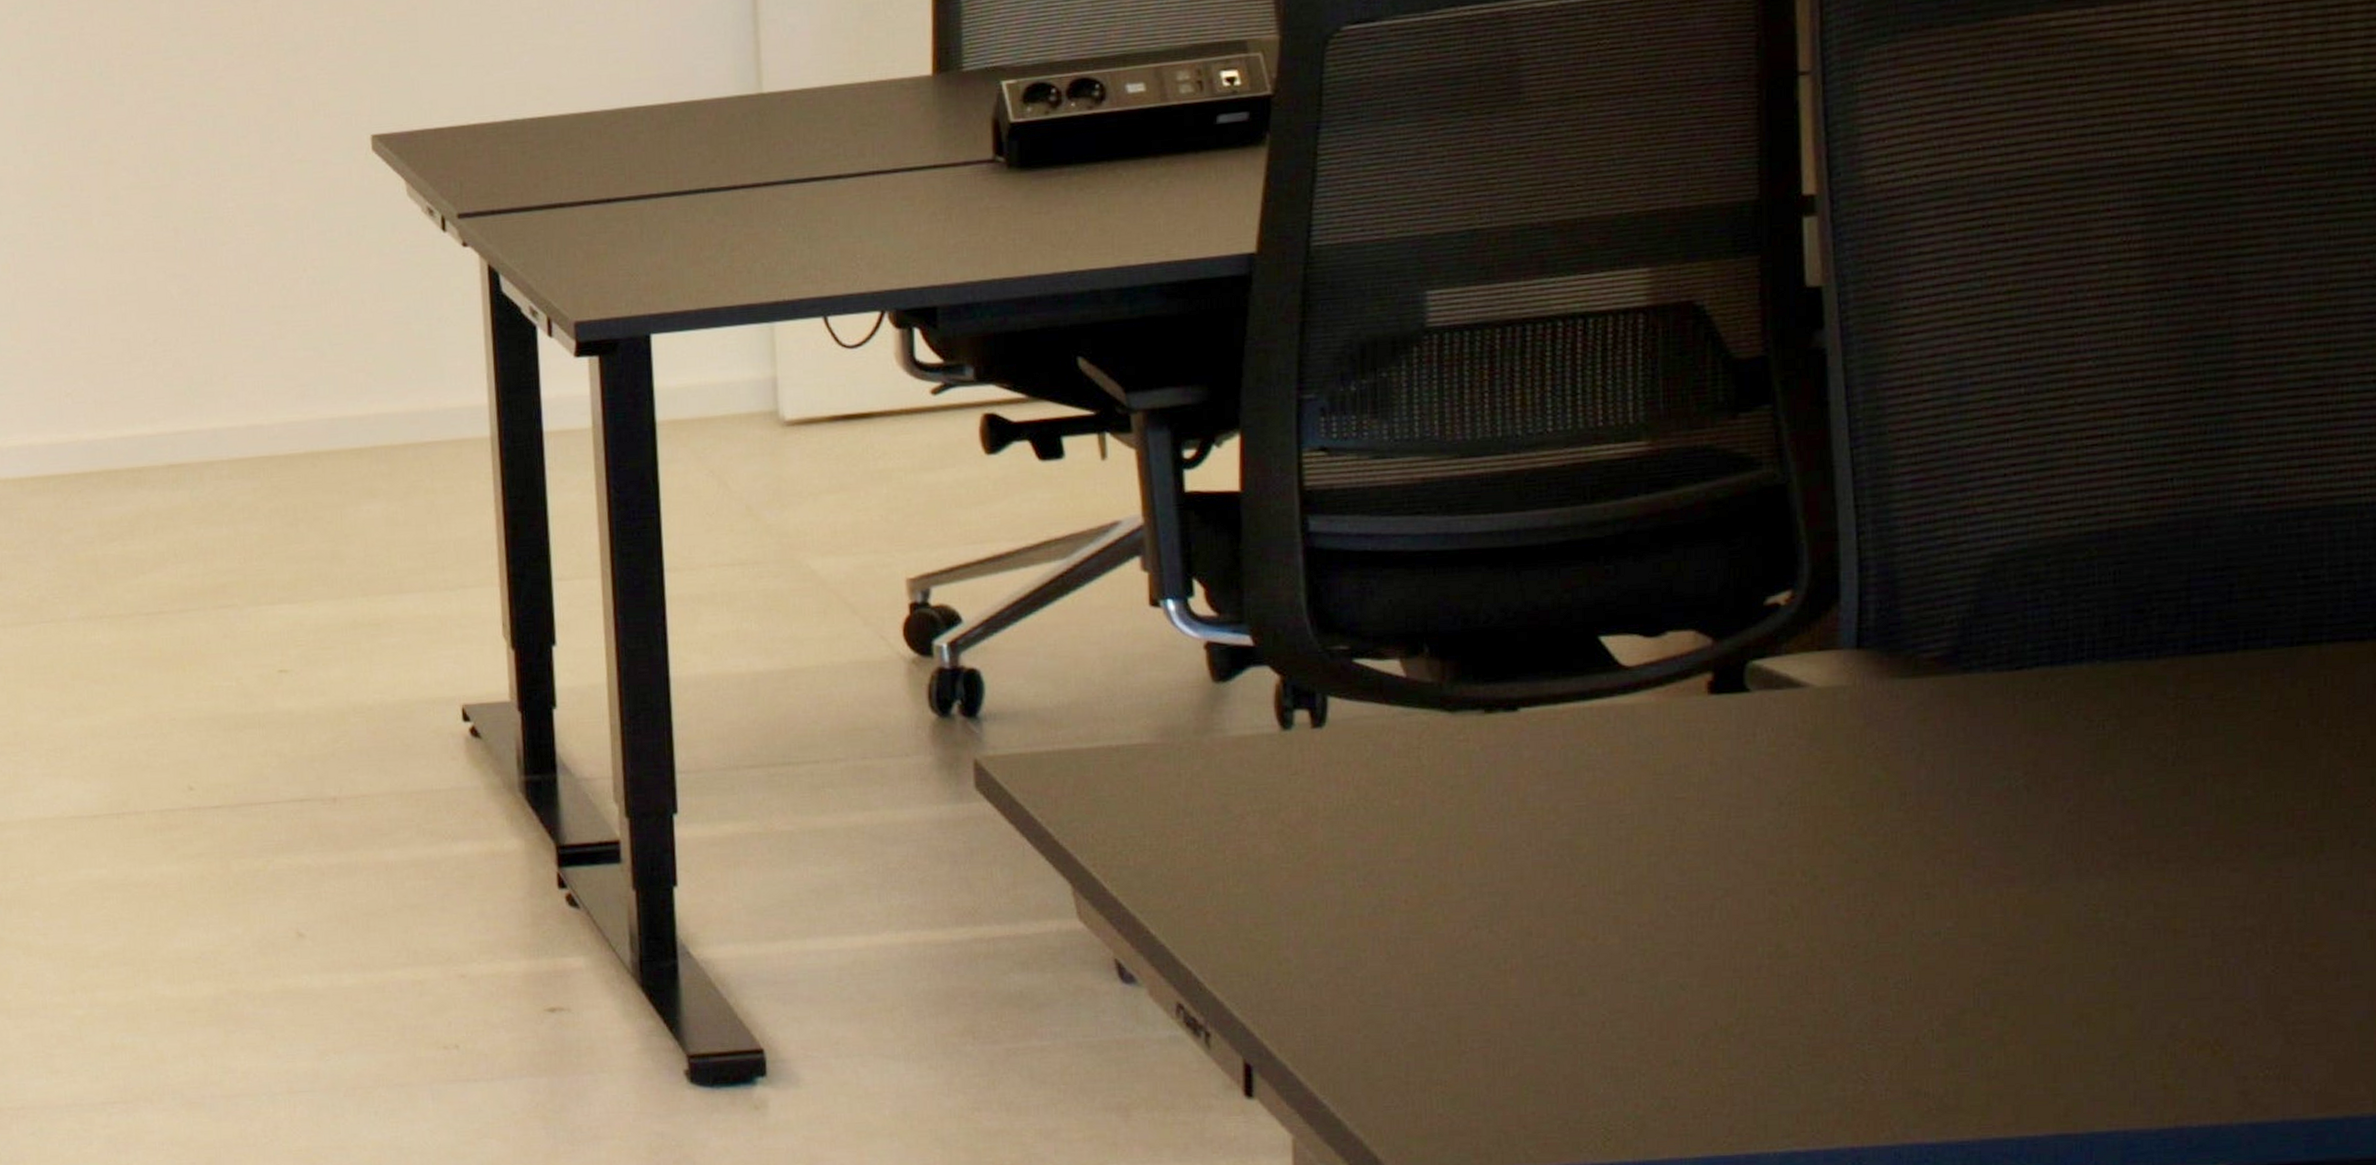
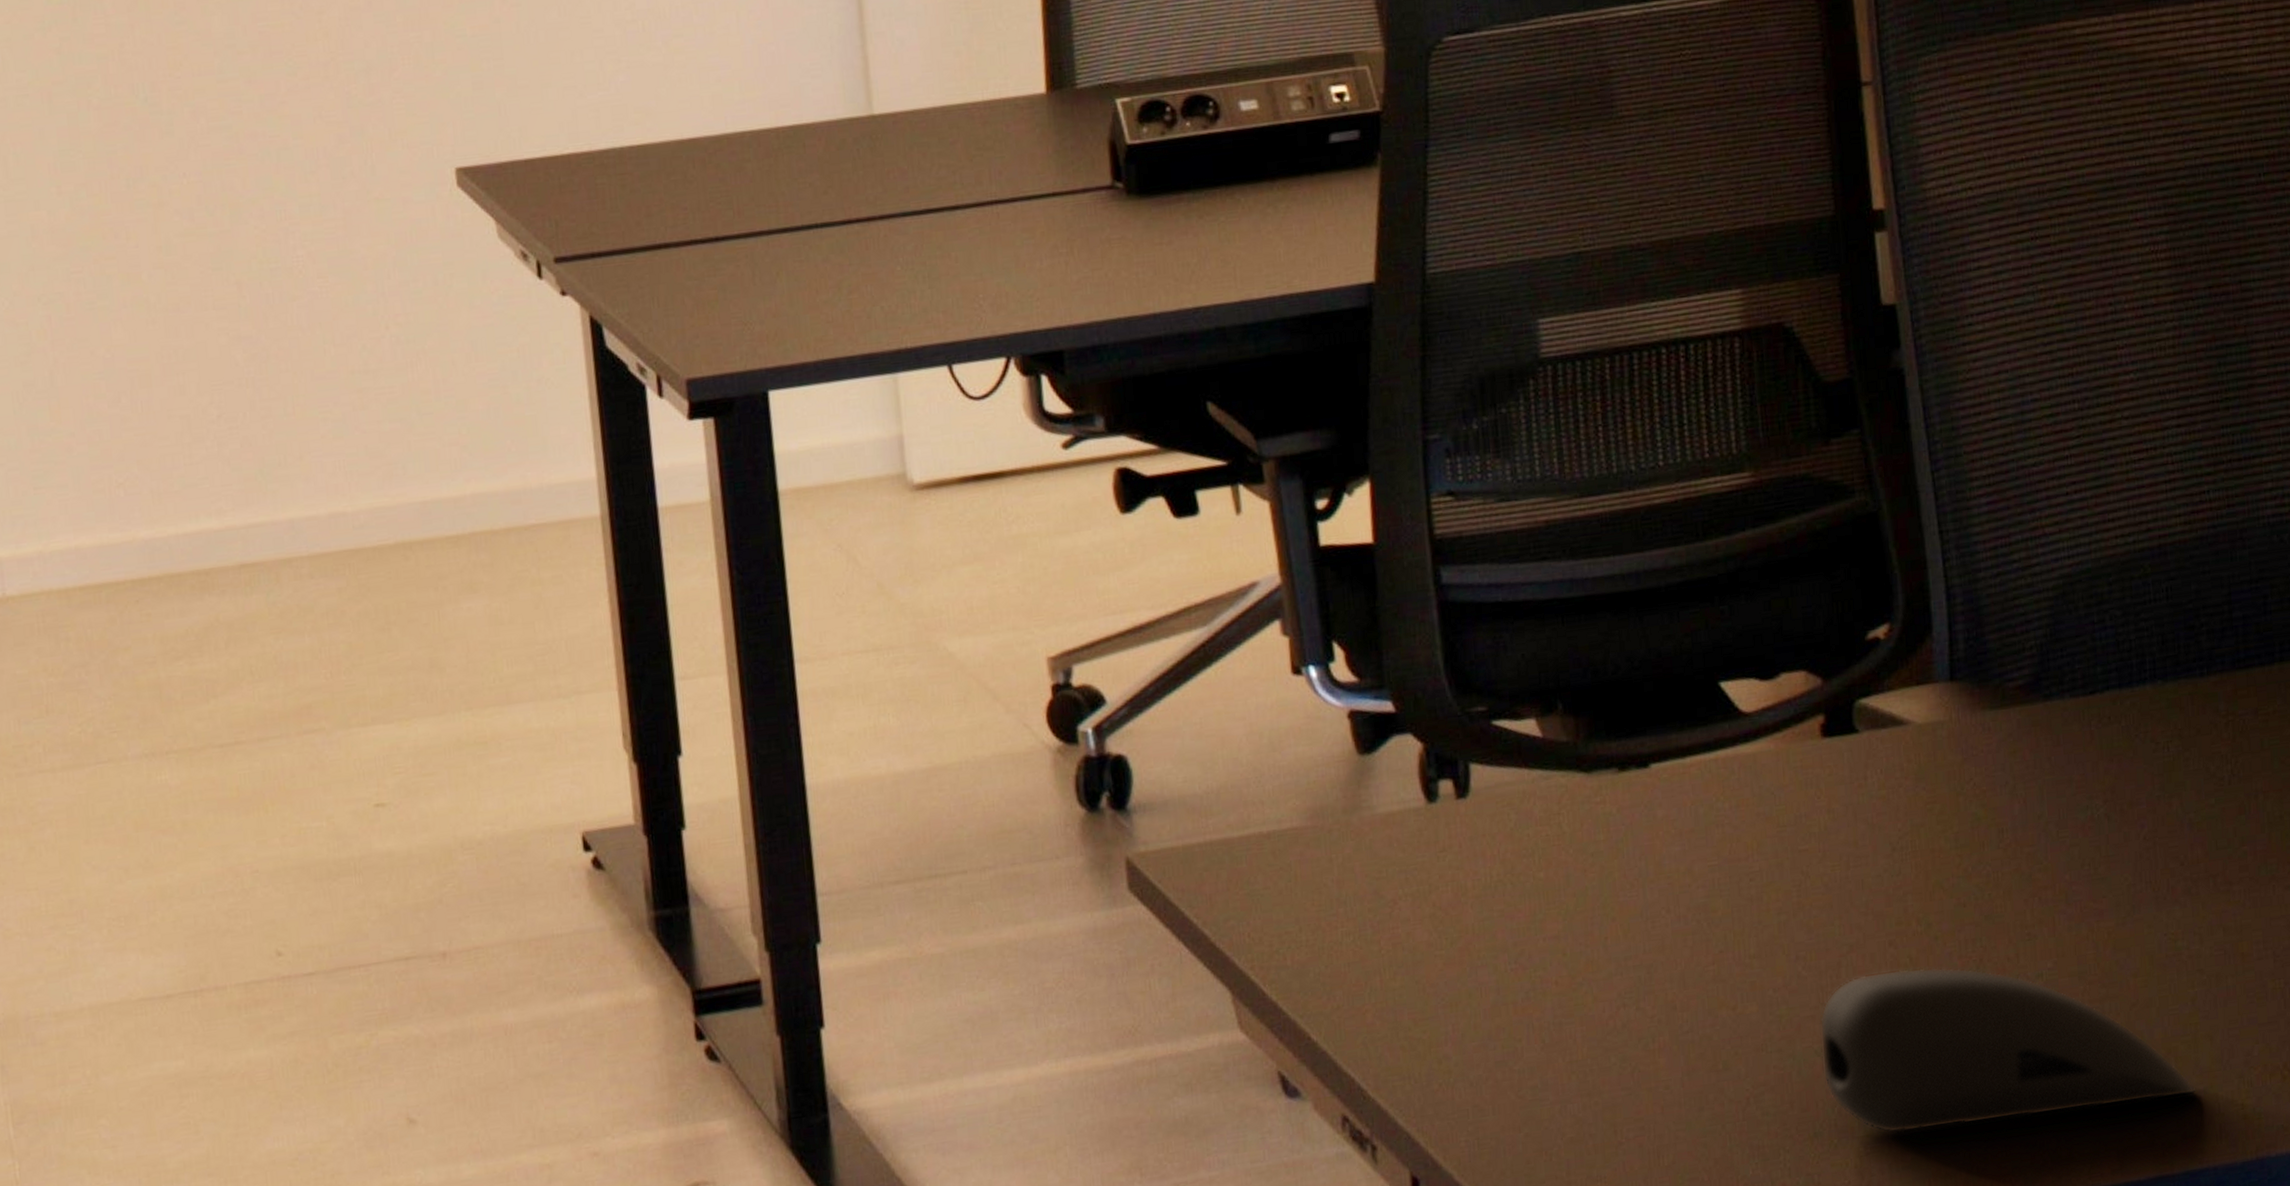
computer mouse: none [1686,916,2109,1069] -> present [1819,967,2196,1134]

